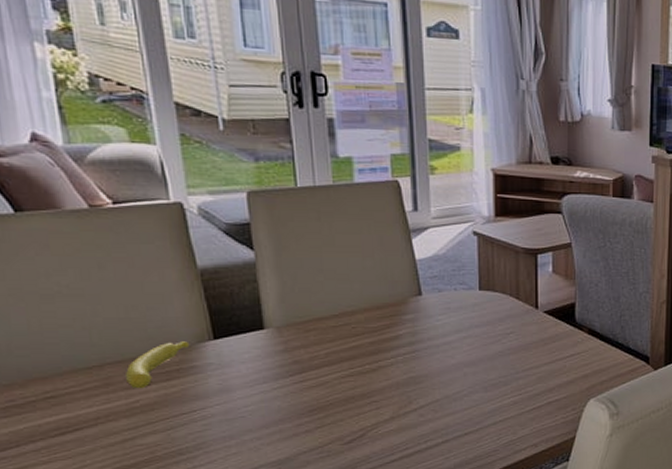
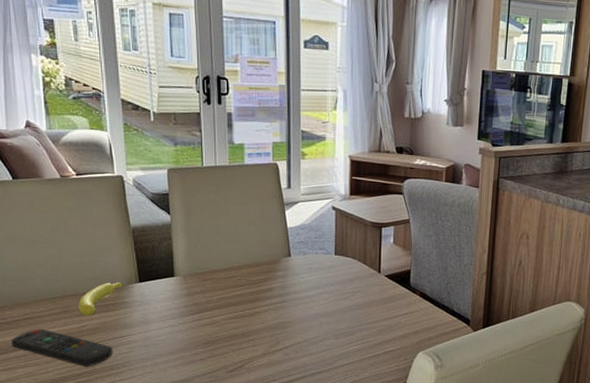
remote control: none [25,409,181,455] -> present [11,328,113,367]

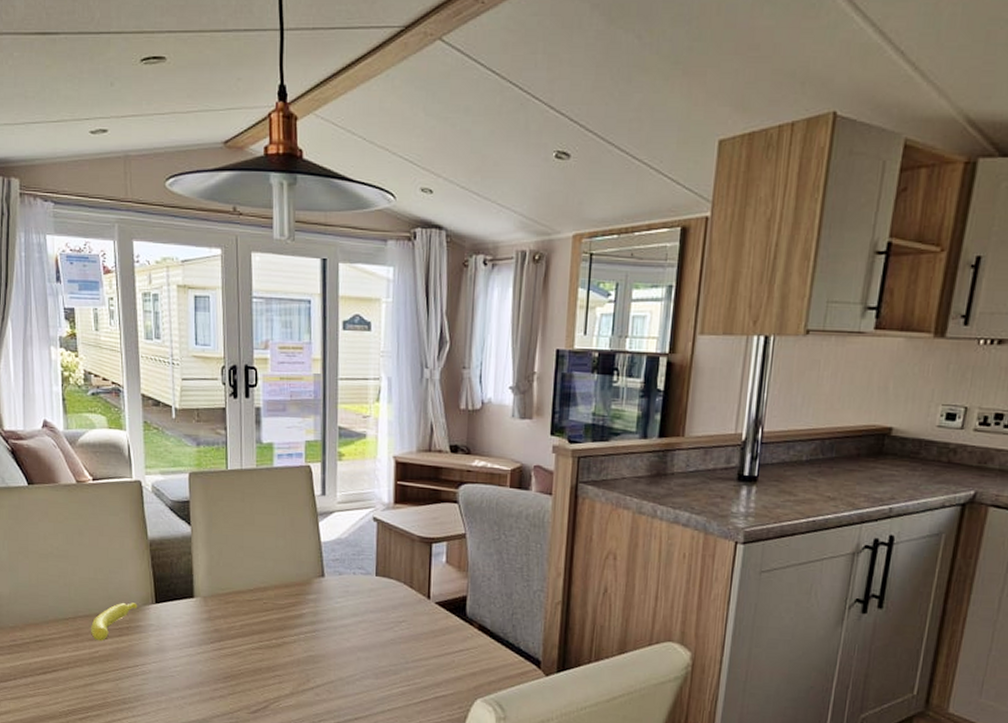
remote control: present [11,328,113,367] -> none [21,652,126,700]

